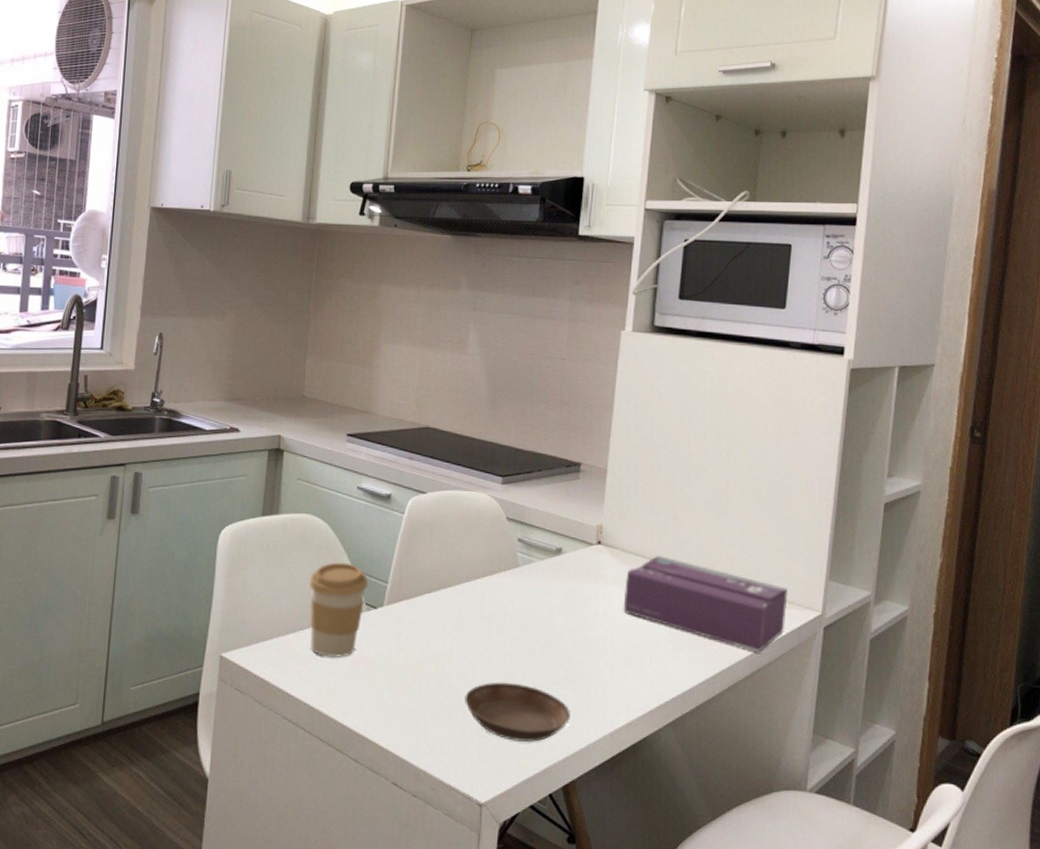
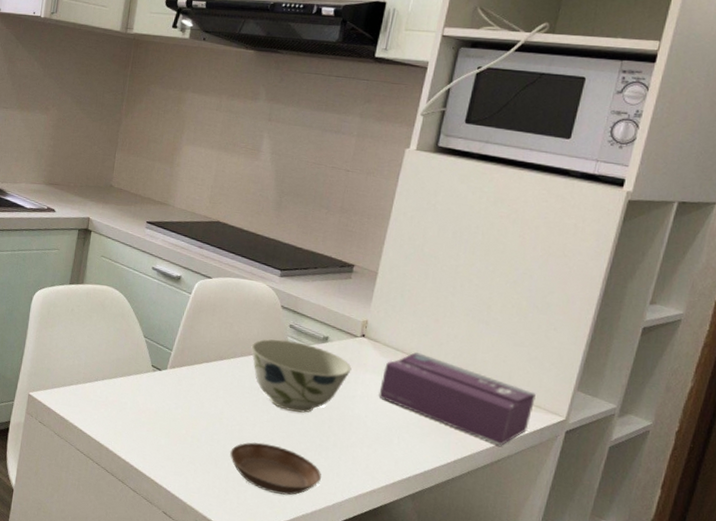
coffee cup: present [309,562,368,657] -> none [102,328,155,407]
bowl: none [477,556,591,640] -> present [251,339,352,413]

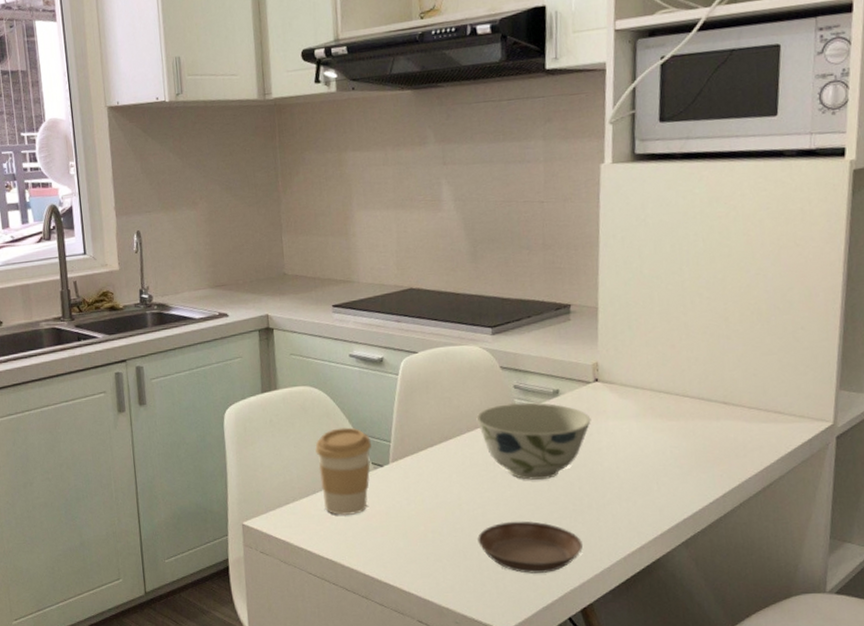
coffee cup: none [102,328,155,407] -> present [315,427,371,515]
tissue box: present [378,351,536,446] -> none [626,385,797,468]

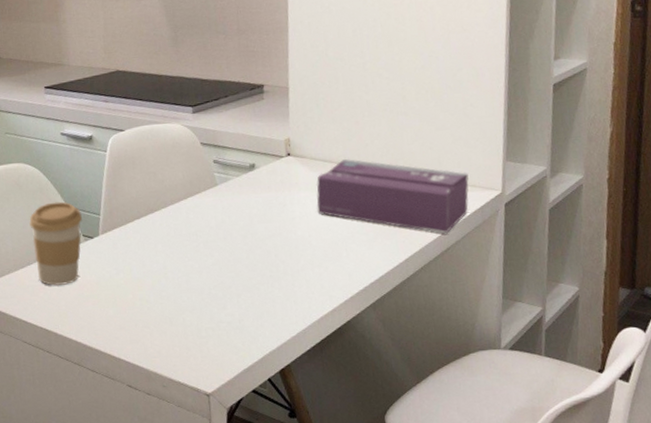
bowl: present [476,402,591,480] -> none [179,176,285,249]
saucer: present [477,521,583,574] -> none [182,287,280,337]
tissue box: none [626,385,797,468] -> present [316,158,469,234]

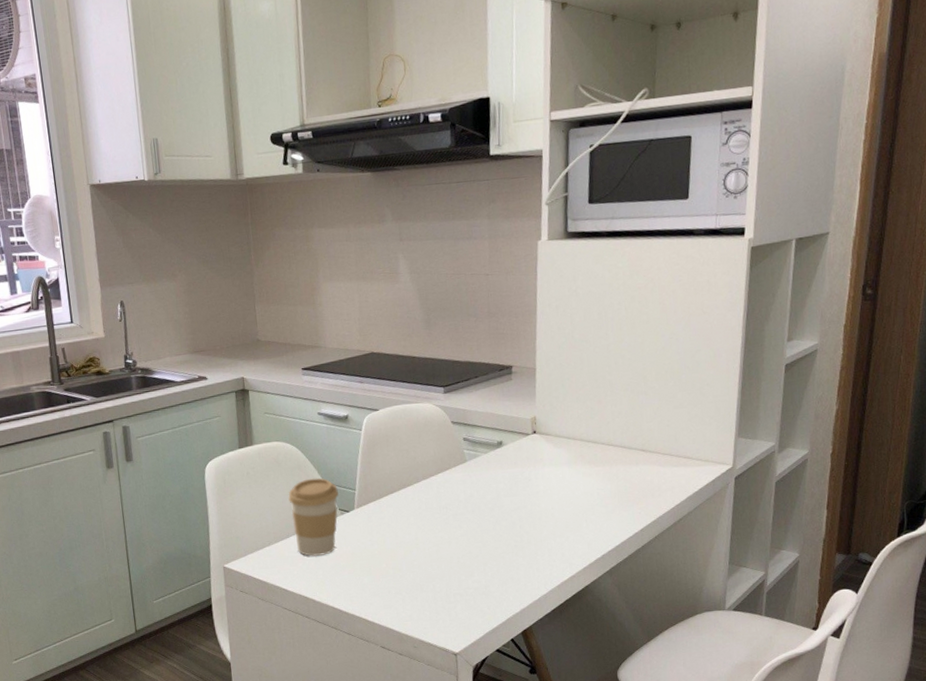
tissue box: present [316,158,469,234] -> none [560,435,703,506]

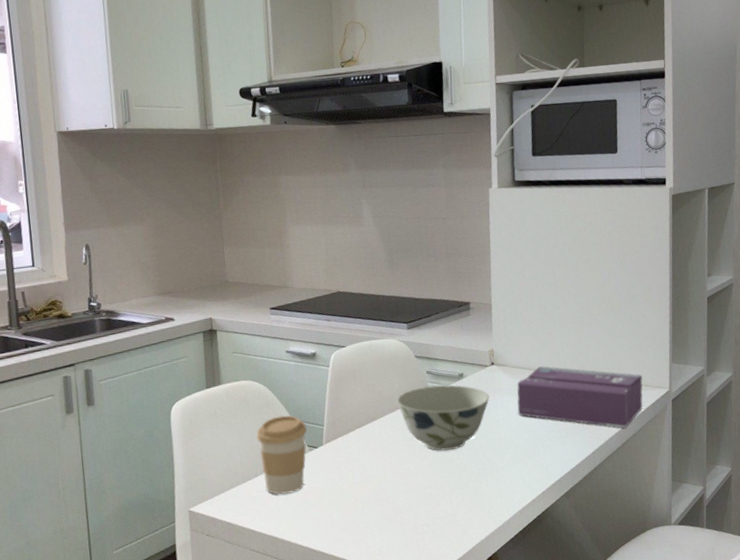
bowl: none [431,453,530,521] -> present [396,385,490,451]
tissue box: none [560,435,703,506] -> present [517,365,643,428]

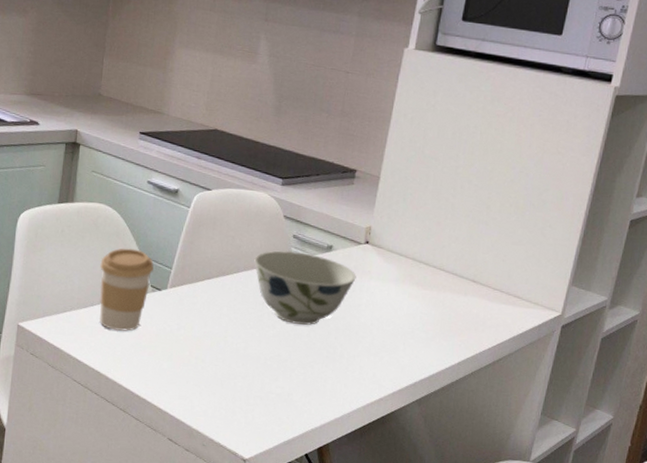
tissue box: present [517,365,643,428] -> none [383,256,534,345]

